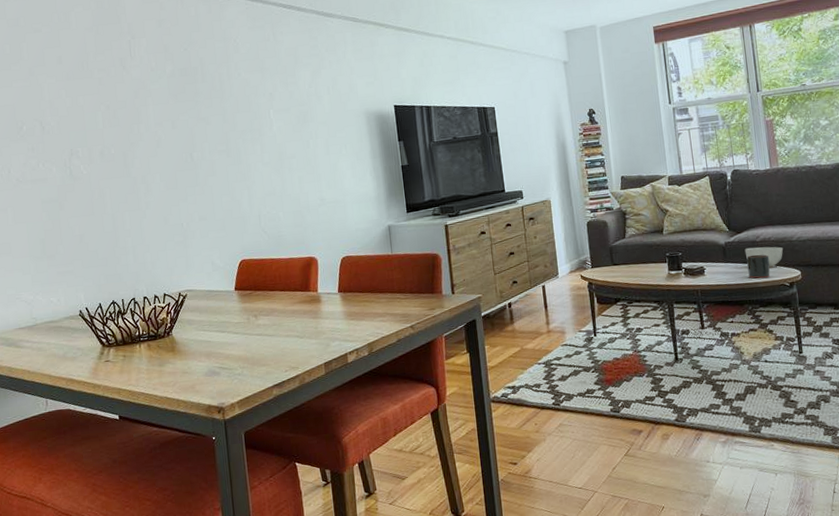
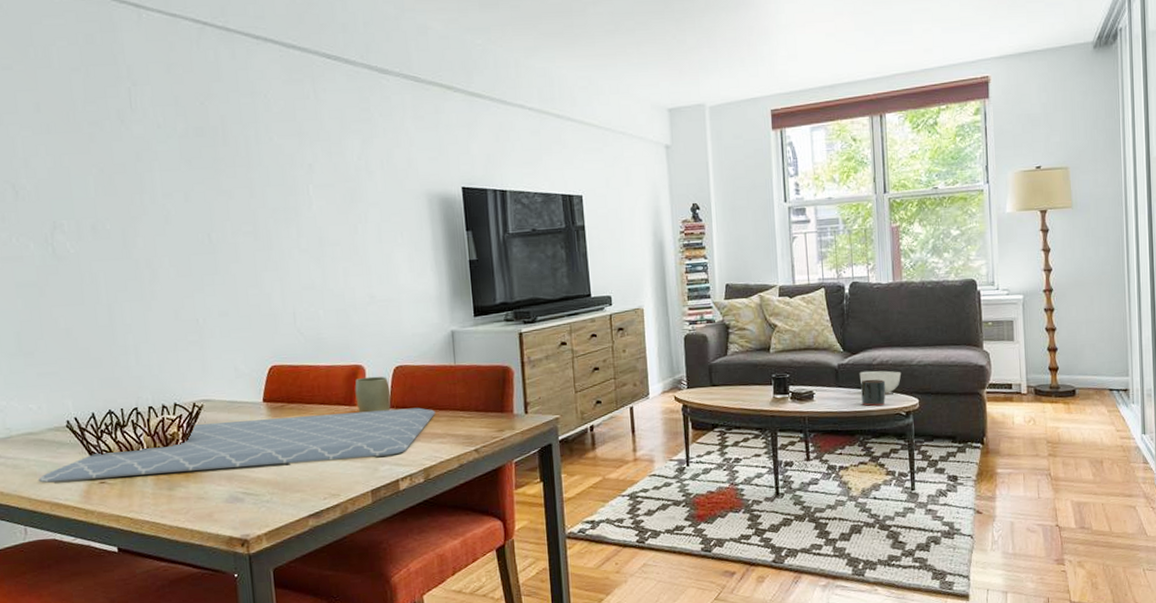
placemat: none [56,291,377,363] -> present [38,407,436,483]
mug: none [309,265,340,298] -> present [354,376,391,413]

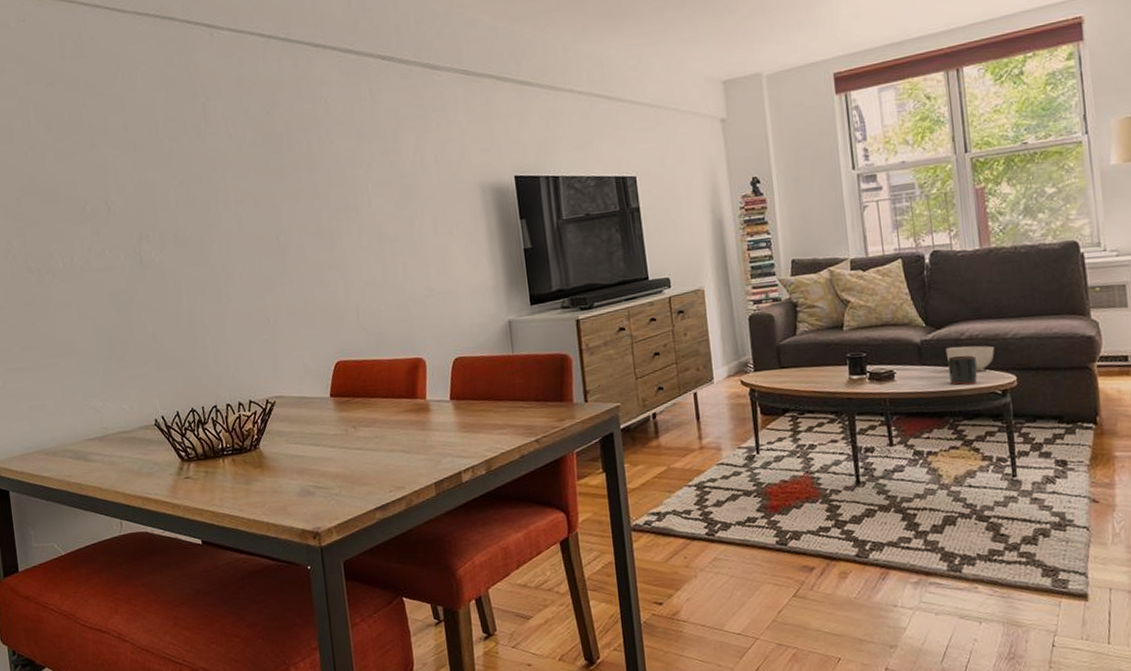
placemat: present [38,407,436,483] -> none [131,398,495,479]
mug: present [354,376,391,413] -> none [416,368,452,406]

